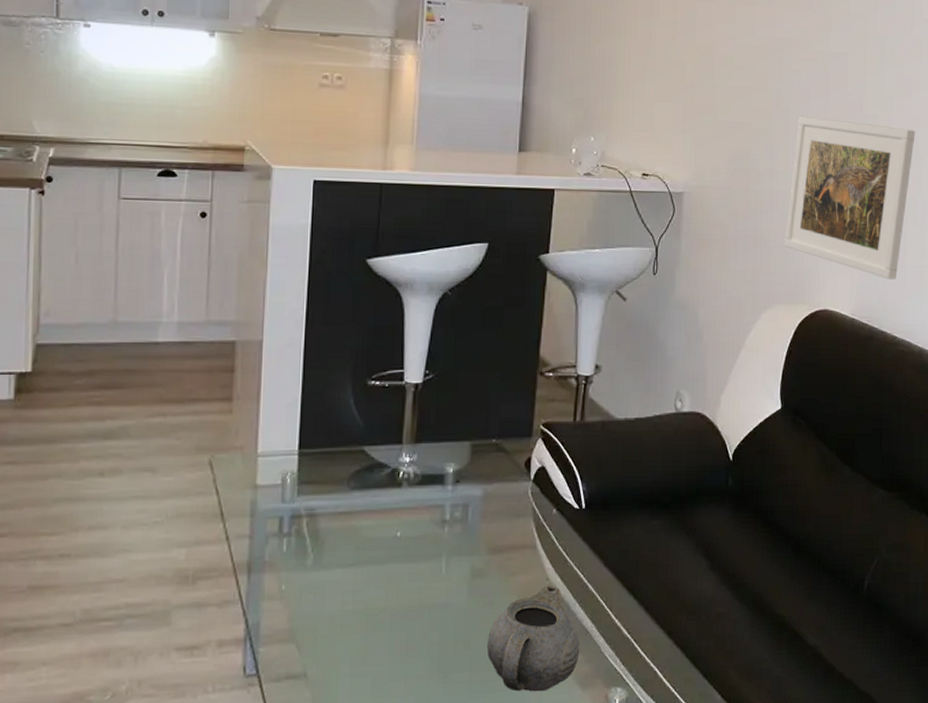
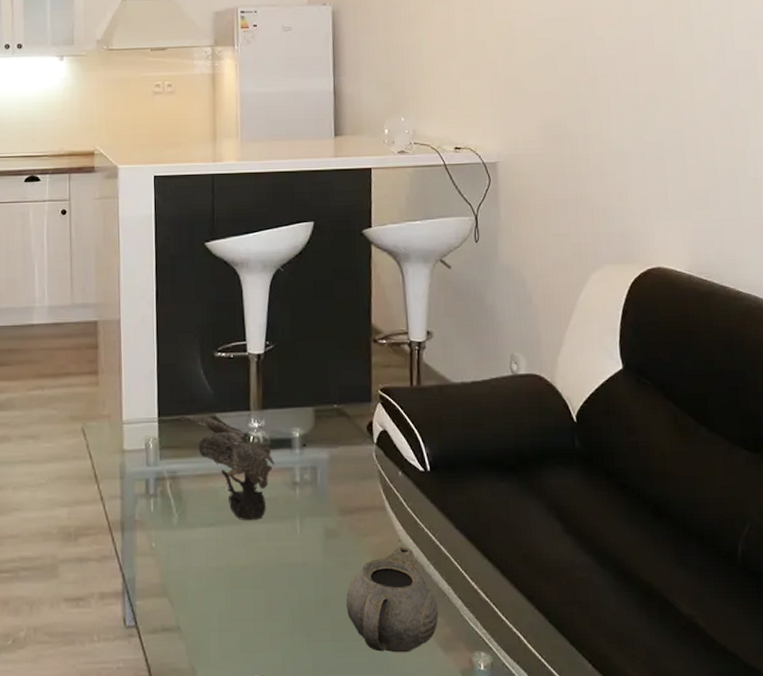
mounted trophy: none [323,448,425,561] -> present [179,415,275,521]
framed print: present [783,116,915,279] -> none [606,80,735,234]

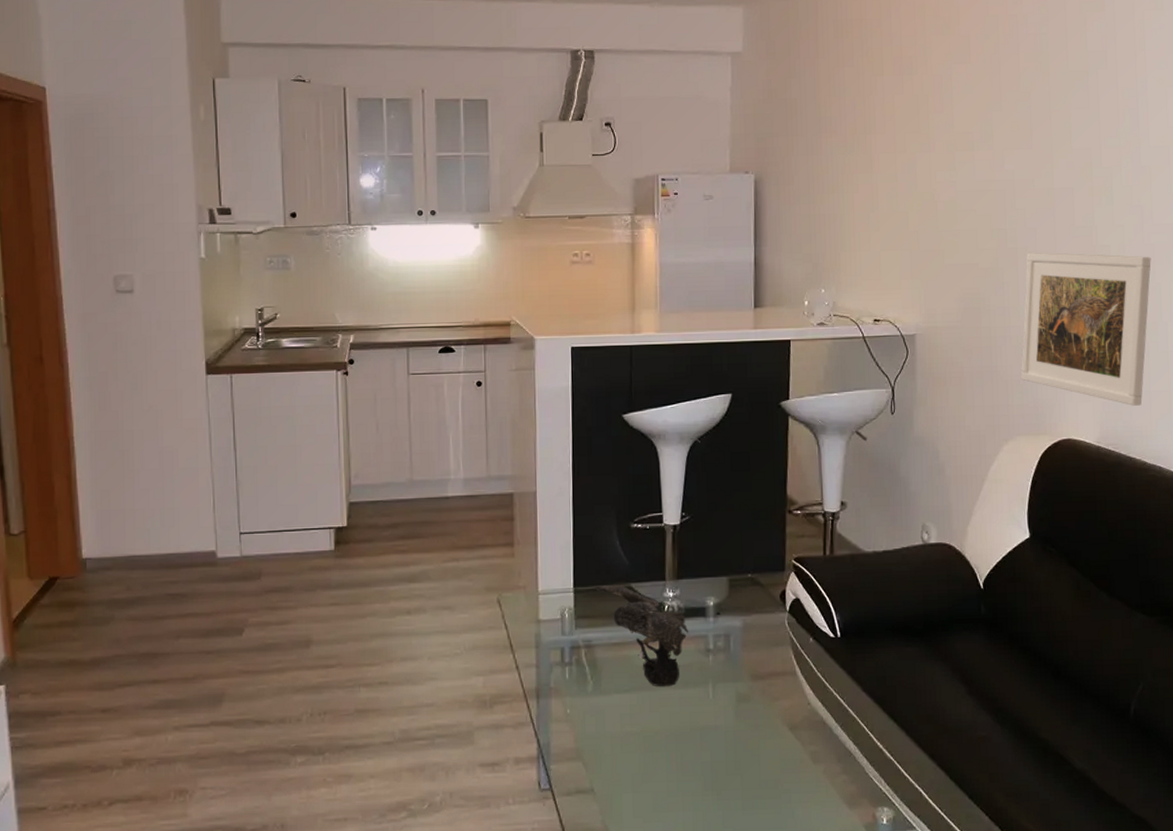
teapot: present [346,546,439,653] -> none [755,709,845,810]
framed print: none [606,80,735,234] -> present [1020,252,1151,406]

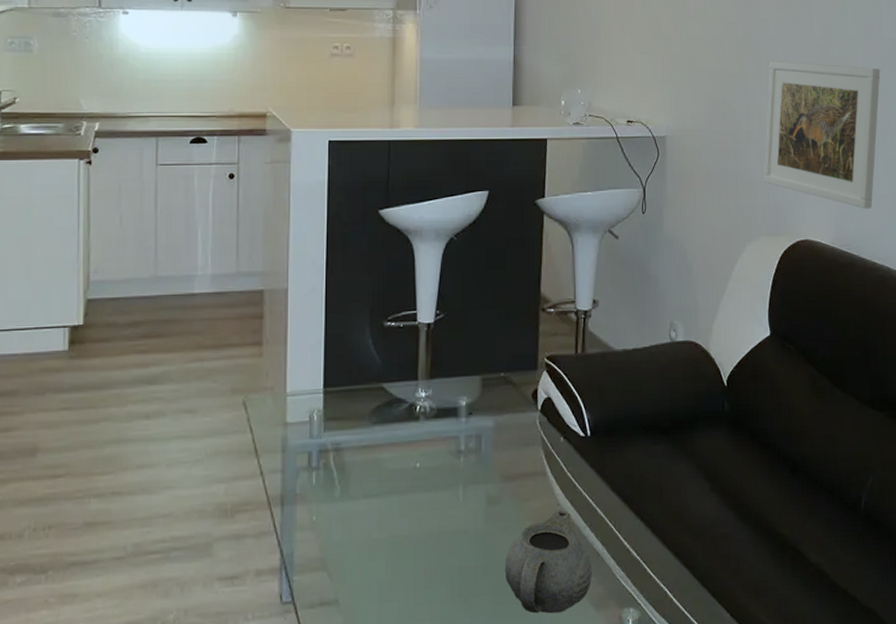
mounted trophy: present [595,585,689,687] -> none [346,385,441,491]
teapot: none [755,709,845,810] -> present [504,510,593,614]

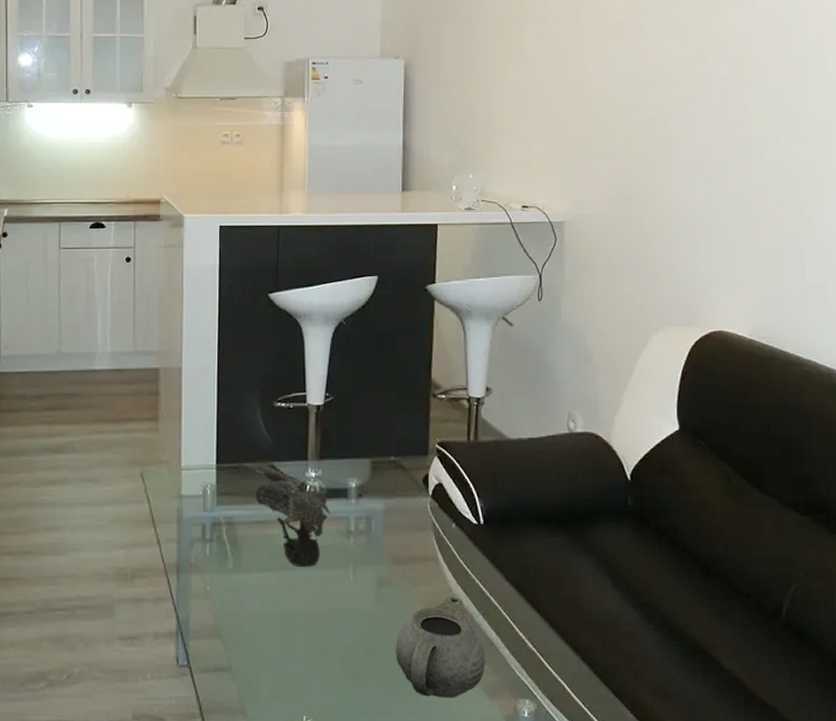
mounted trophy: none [346,385,441,491] -> present [238,463,331,568]
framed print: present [762,61,881,209] -> none [671,143,807,299]

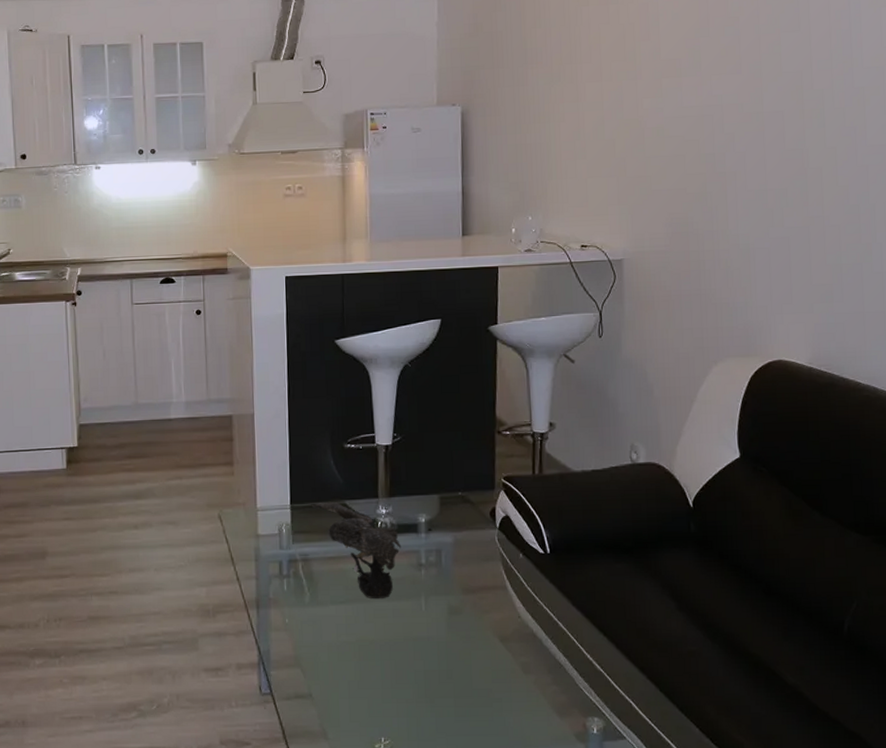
teapot: present [395,596,486,698] -> none [467,622,555,718]

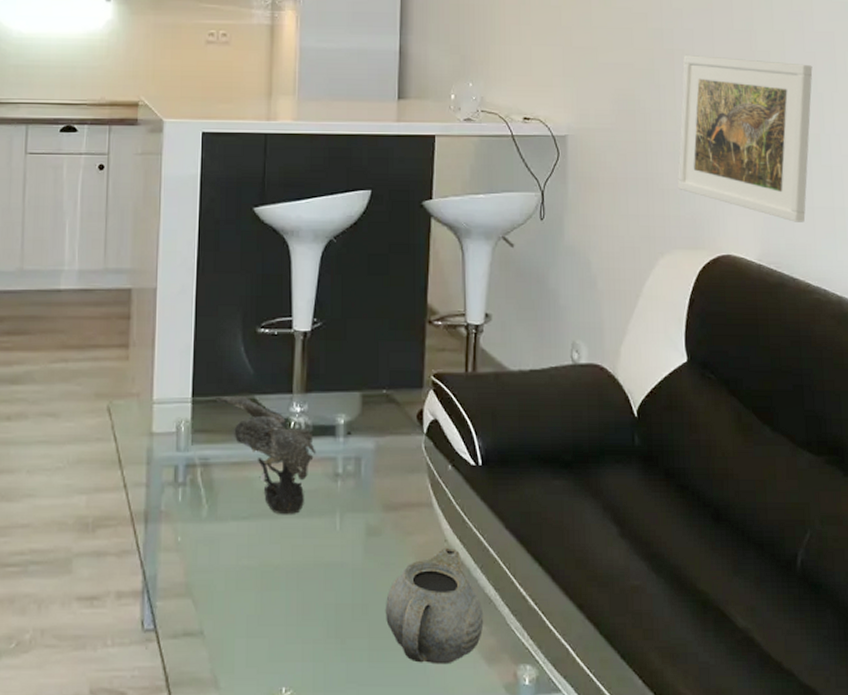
teapot: none [467,622,555,718] -> present [385,547,484,665]
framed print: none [729,176,865,327] -> present [677,55,813,222]

